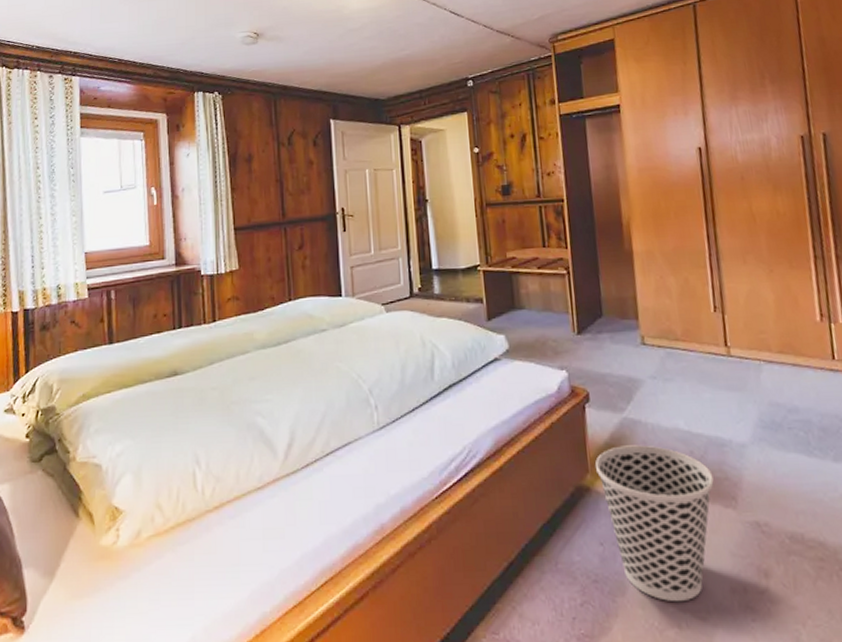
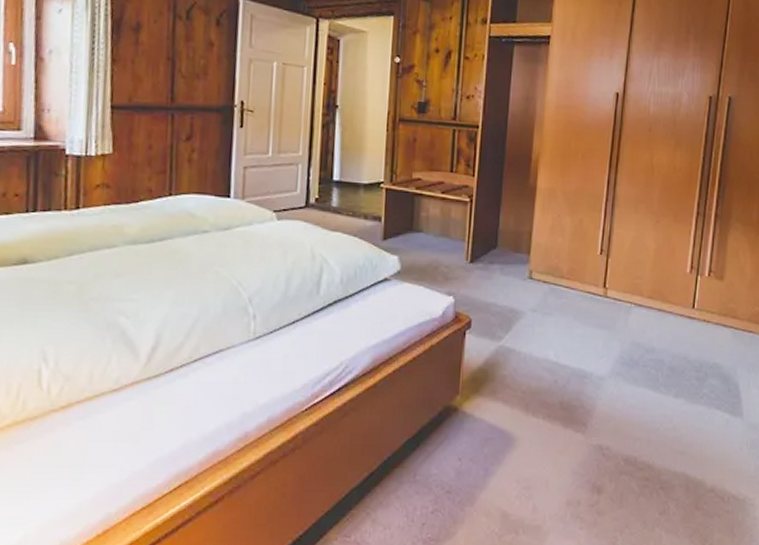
wastebasket: present [595,445,714,601] -> none [466,371,570,511]

